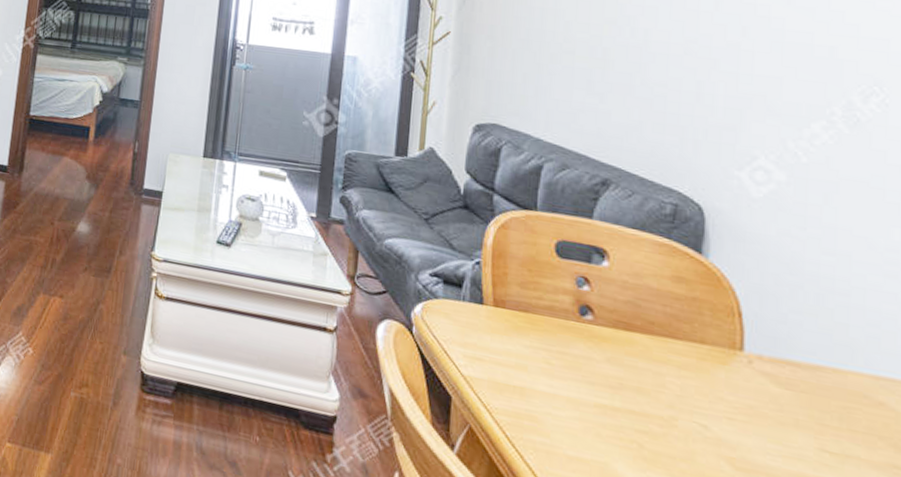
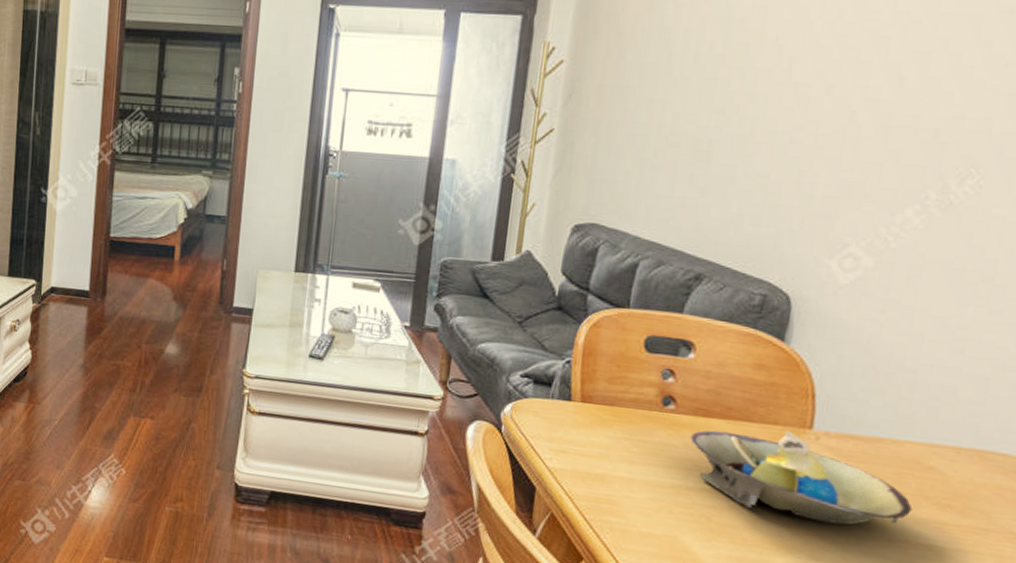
decorative bowl: none [612,345,867,466] -> present [690,430,913,525]

